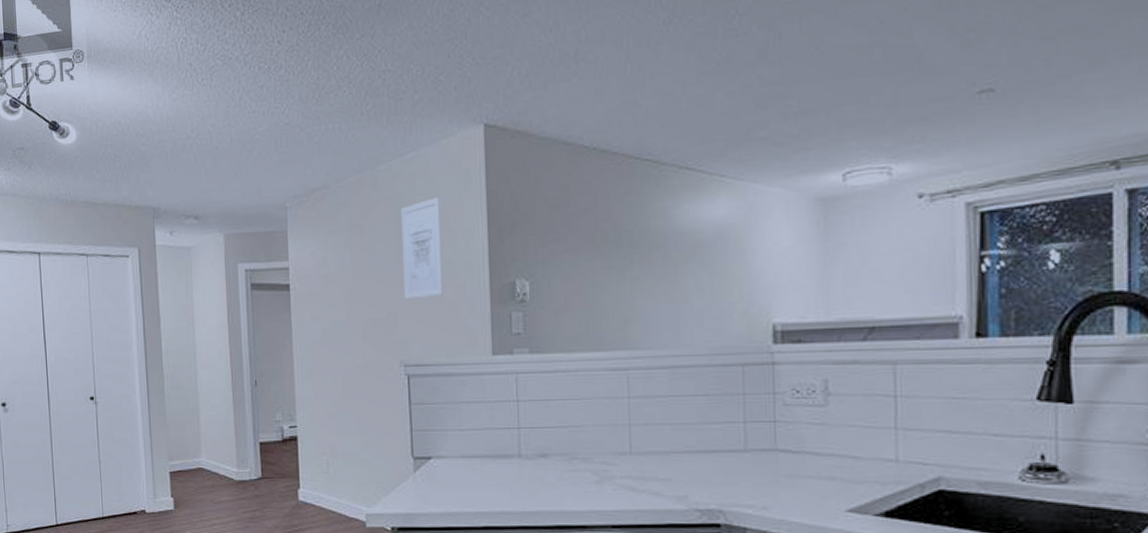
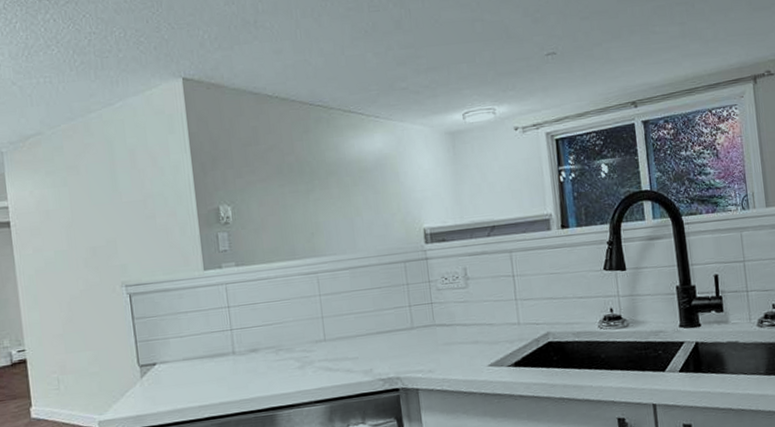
wall art: present [401,197,445,300] -> none [113,139,158,229]

